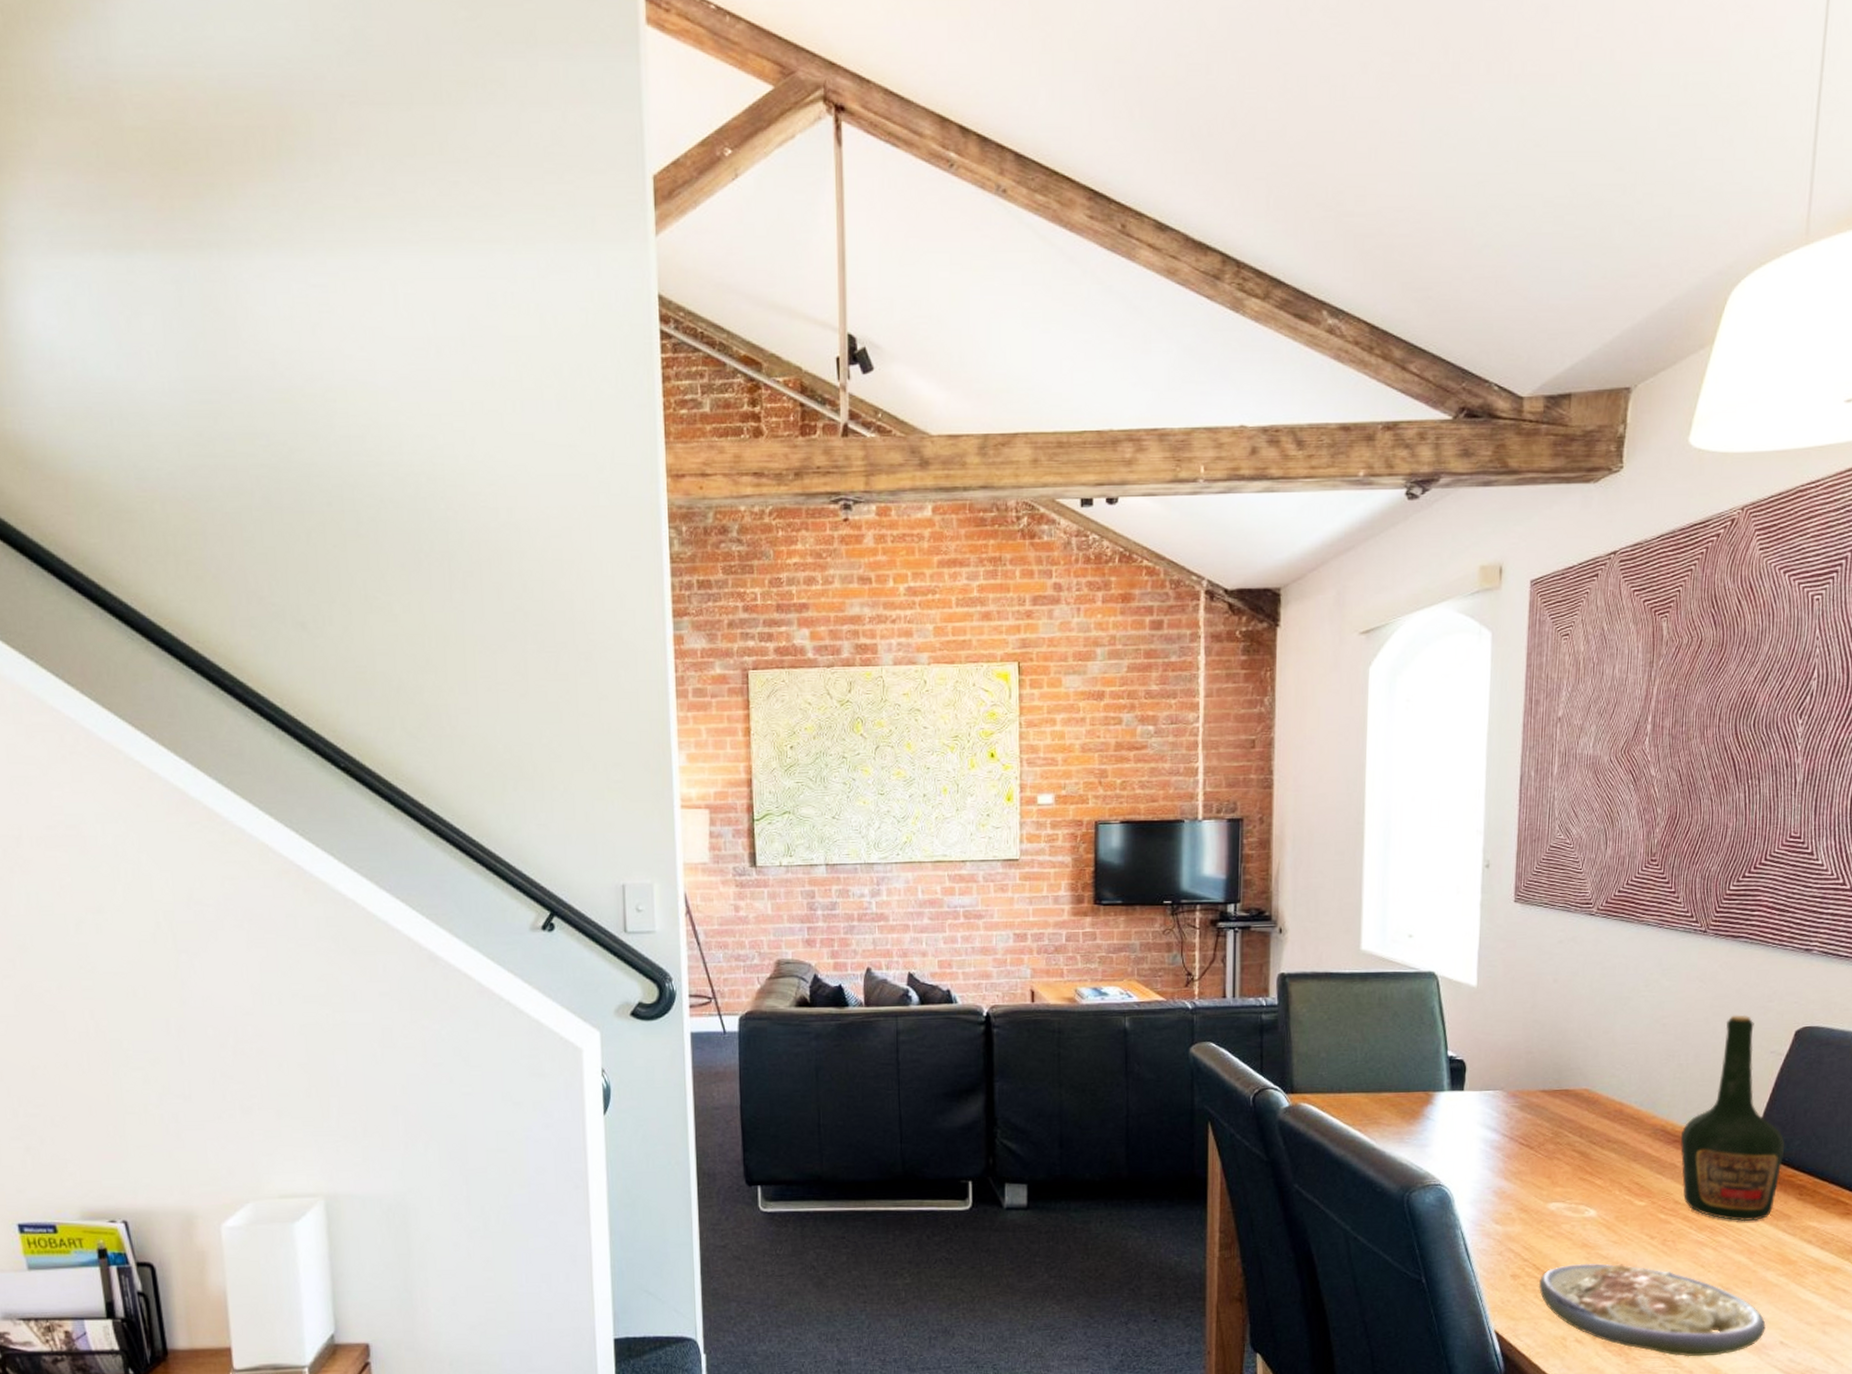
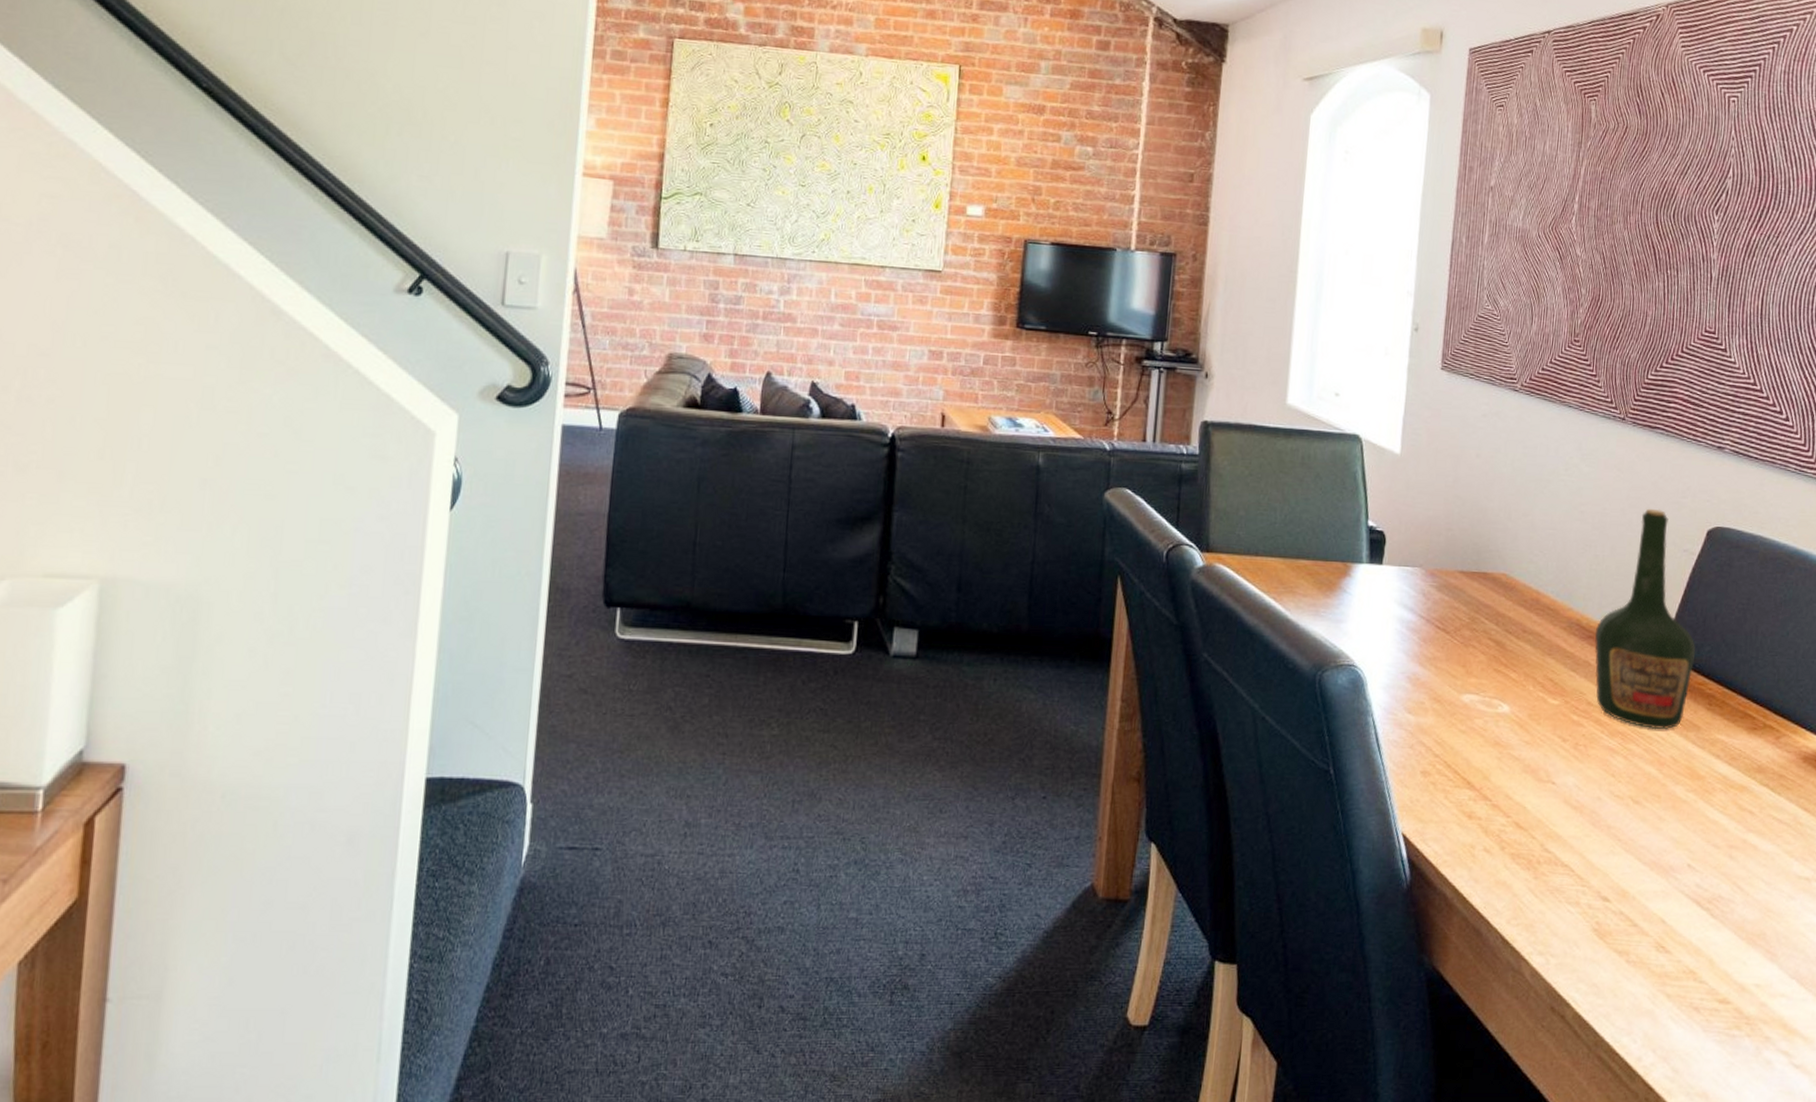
soup: present [1538,1263,1766,1357] -> none [1448,763,1674,876]

